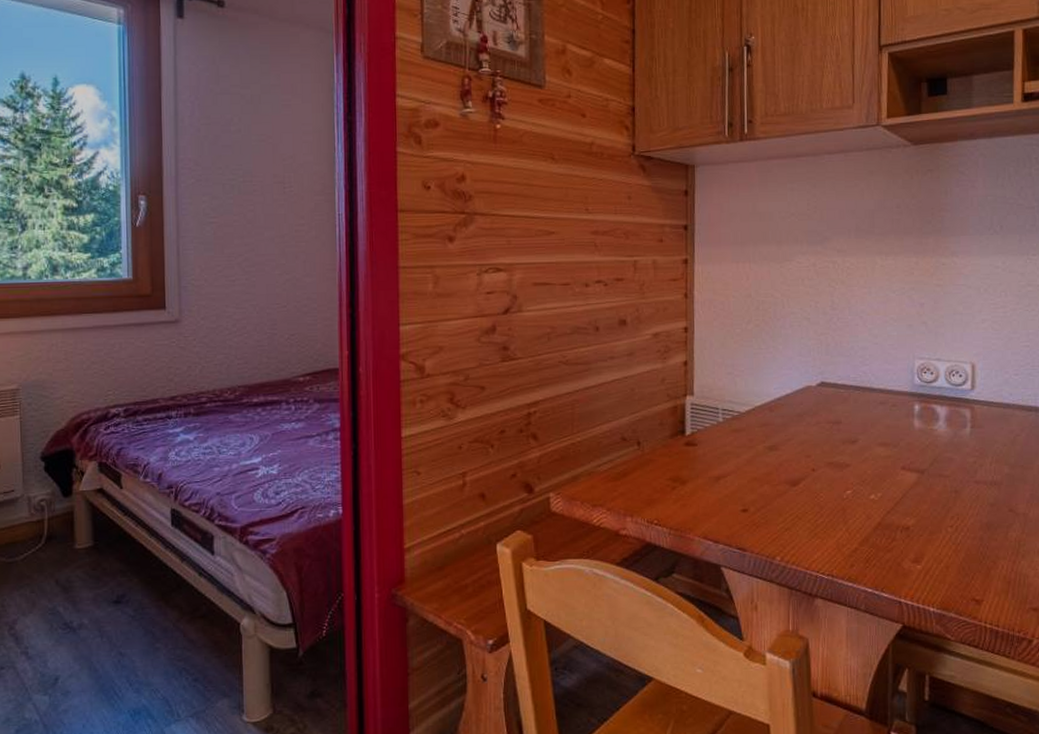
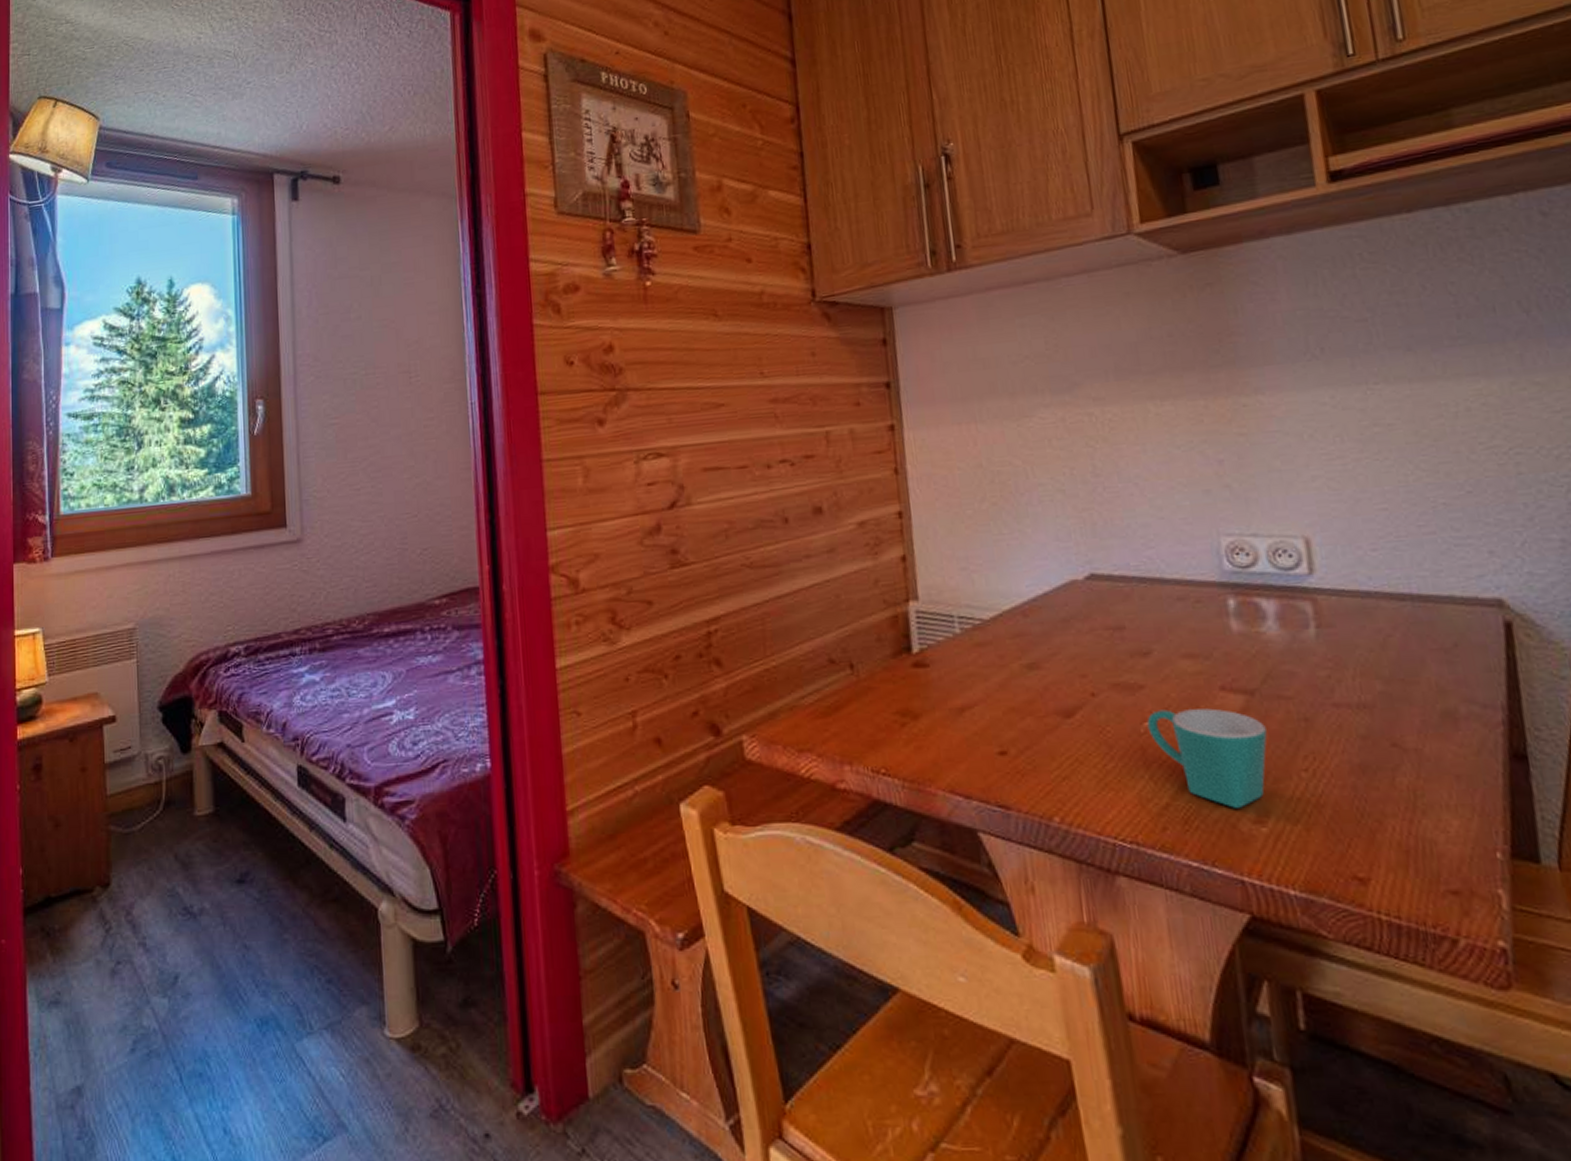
mug: none [849,482,929,552] -> present [1147,708,1268,808]

